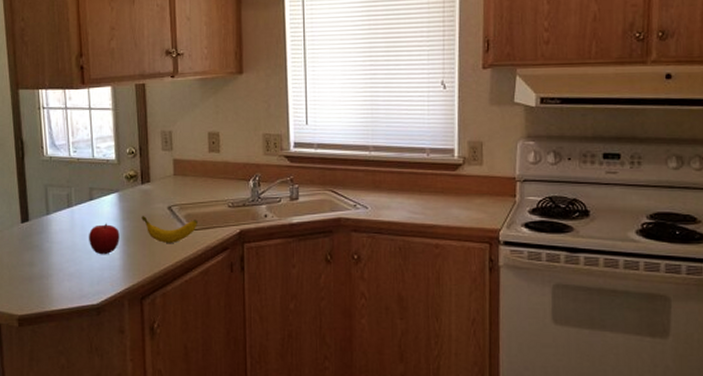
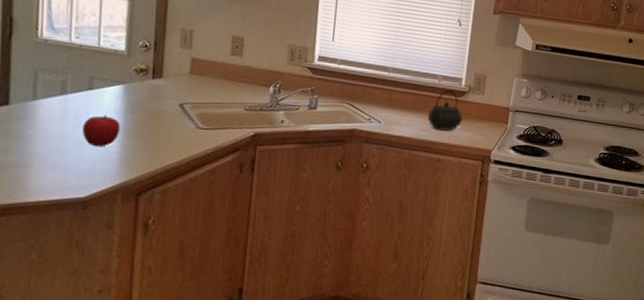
banana: present [141,216,197,243] -> none [148,111,210,140]
kettle: none [418,163,460,211] -> present [427,89,462,131]

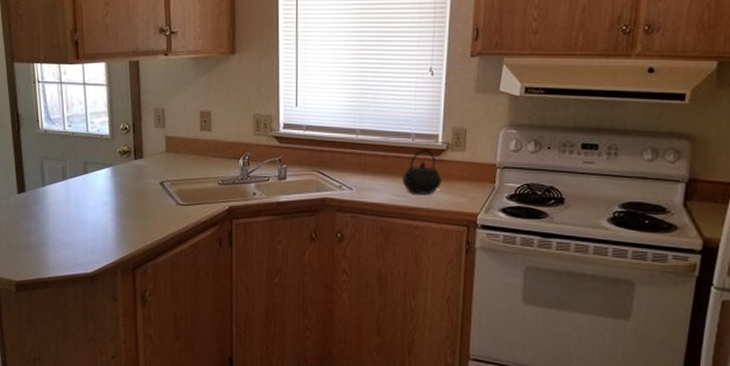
fruit: present [81,115,121,147] -> none [82,196,113,227]

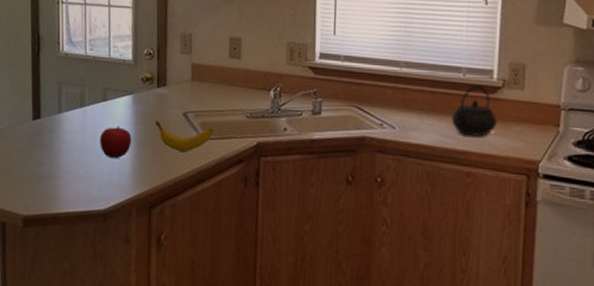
fruit: none [82,196,113,227] -> present [99,126,132,159]
banana: none [134,190,188,217] -> present [155,121,213,151]

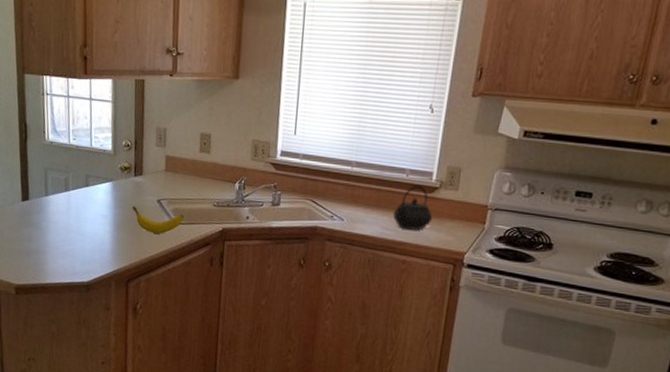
fruit: present [99,126,132,159] -> none [82,209,111,239]

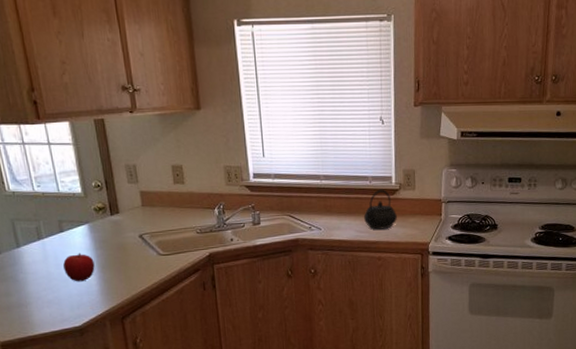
fruit: none [82,209,111,239] -> present [62,253,95,282]
banana: present [132,206,184,234] -> none [114,245,169,268]

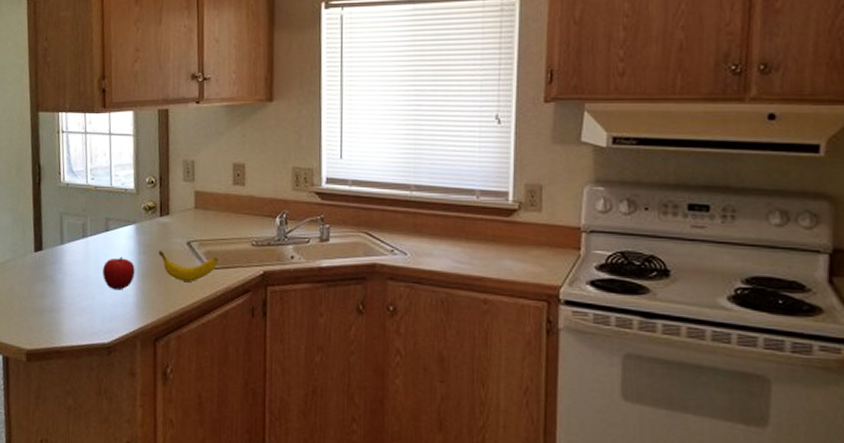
banana: none [114,245,169,268] -> present [158,251,218,282]
kettle: present [363,189,397,230] -> none [465,207,513,262]

